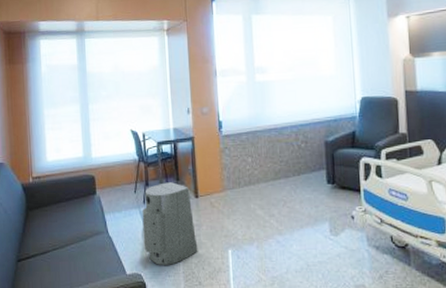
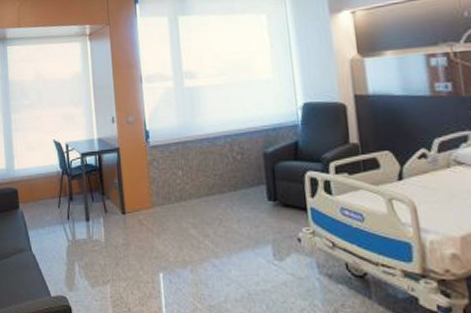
air purifier: present [142,182,198,265] -> none [66,197,126,288]

